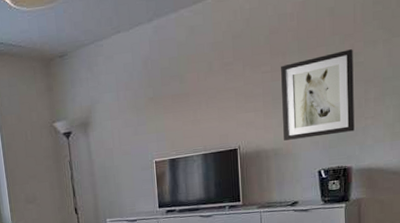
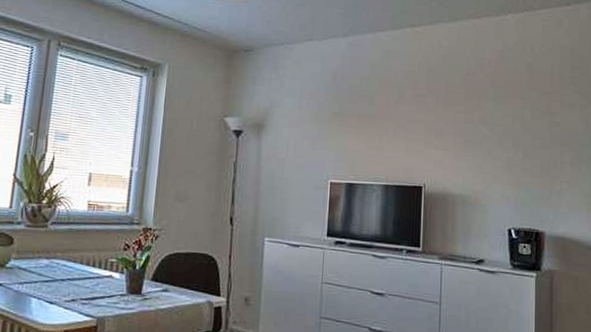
wall art: present [281,49,354,141] -> none [473,107,550,193]

